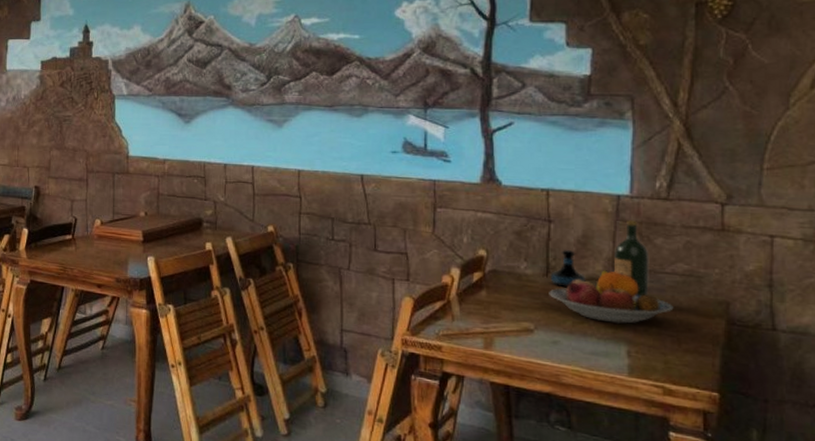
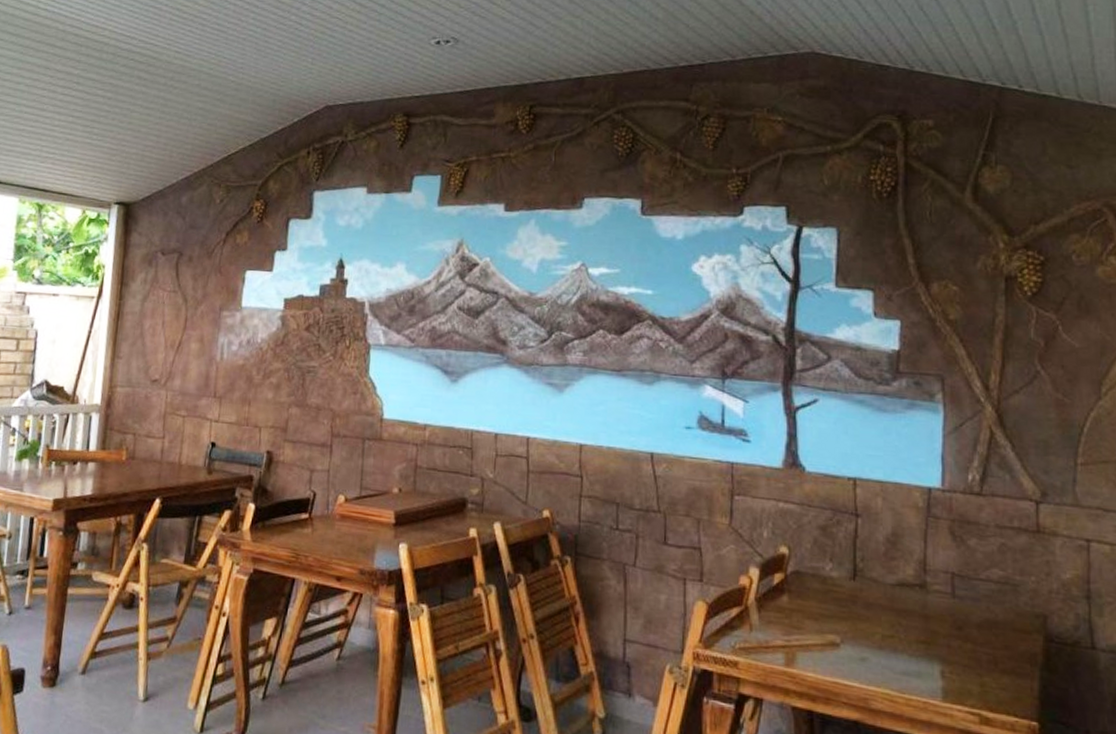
fruit bowl: present [549,270,674,324] -> none [856,574,989,639]
tequila bottle: present [550,250,586,288] -> none [858,549,896,595]
wine bottle: present [614,219,649,297] -> none [926,516,963,607]

